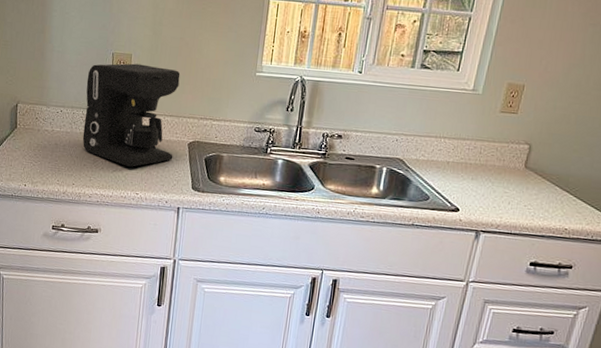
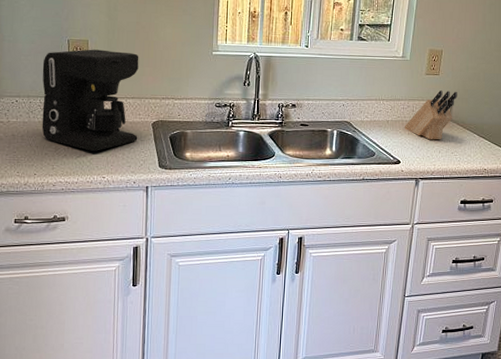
knife block: none [467,132,539,189] -> present [404,90,457,140]

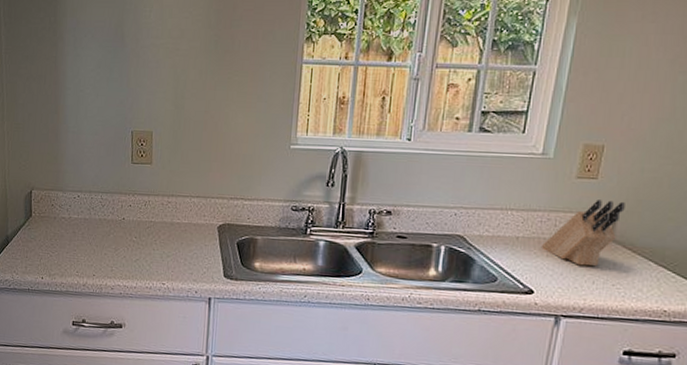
coffee maker: present [41,49,139,151] -> none [102,141,206,255]

